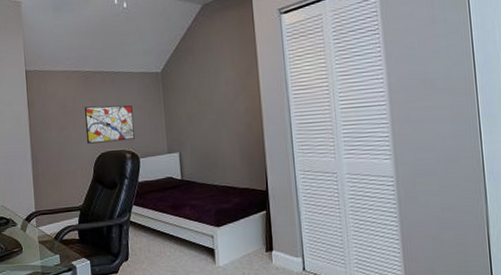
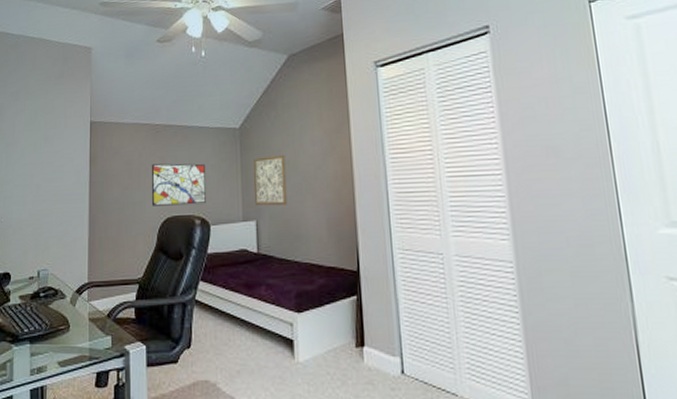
wall art: none [175,94,206,140] -> present [254,154,288,206]

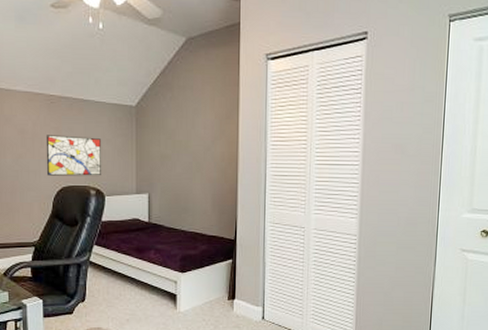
wall art: present [254,154,288,206] -> none [148,134,178,181]

